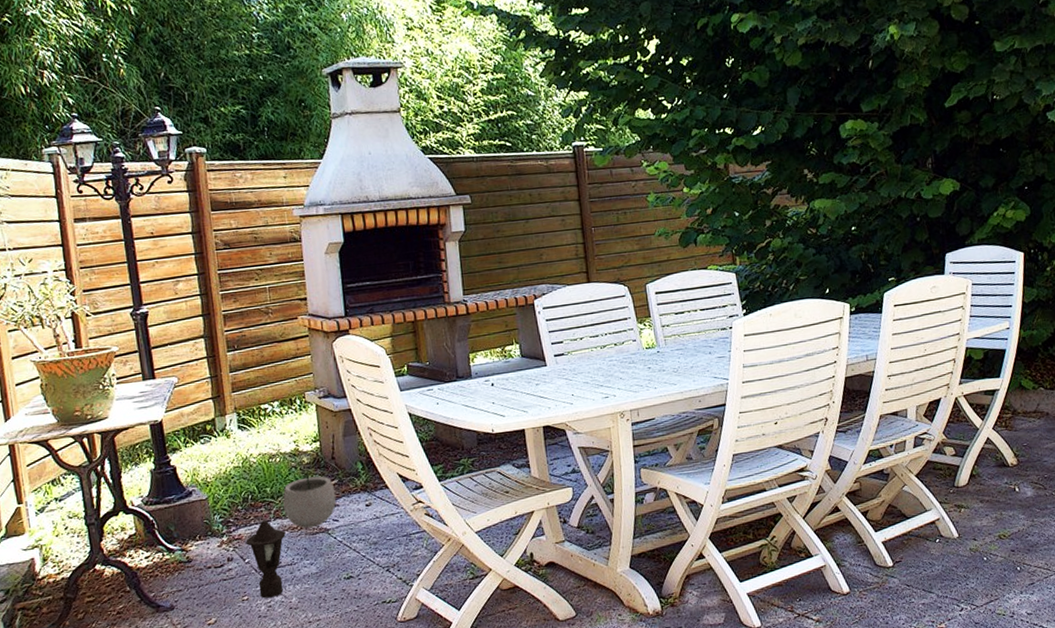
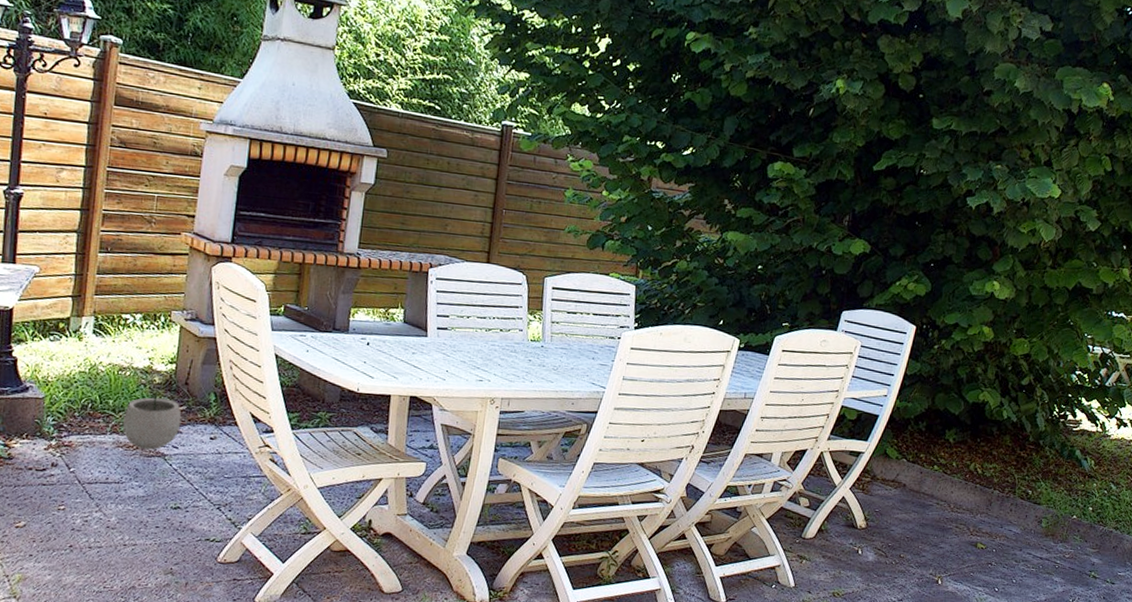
lantern: present [246,520,286,599] -> none [75,431,120,513]

